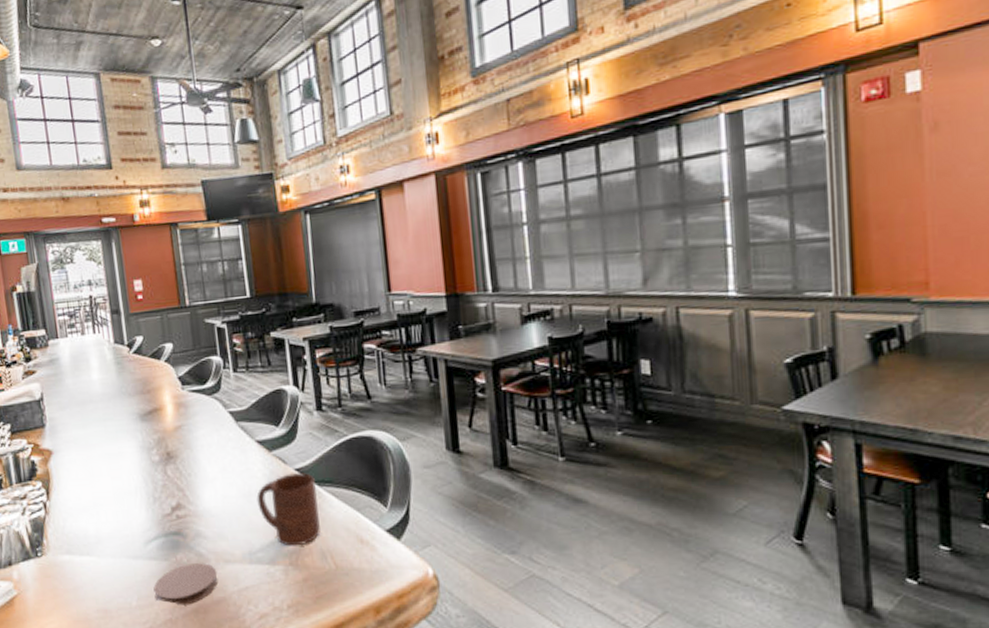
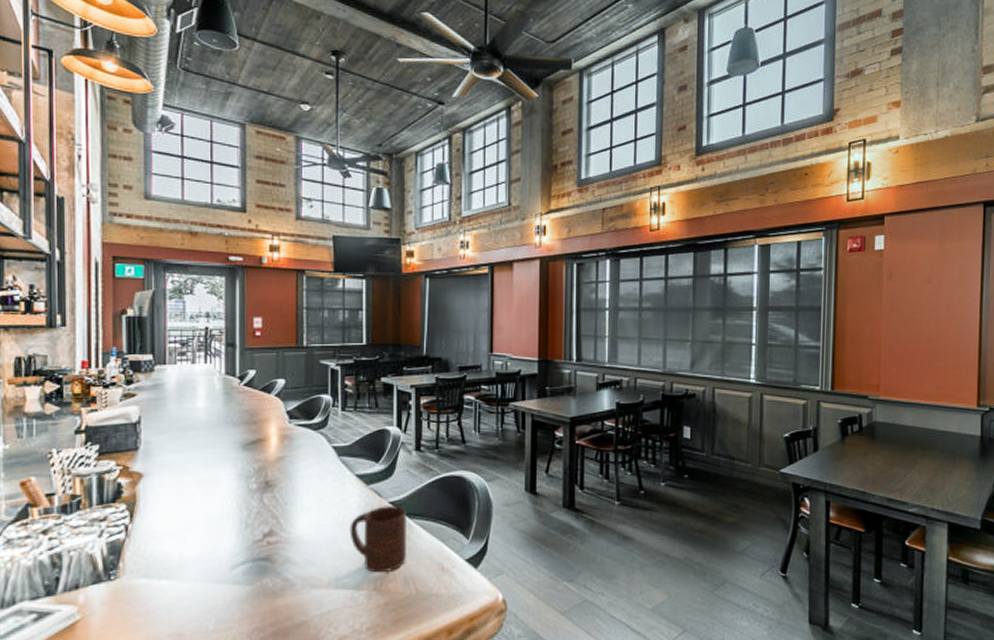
coaster: present [153,563,218,605] -> none [234,588,302,629]

